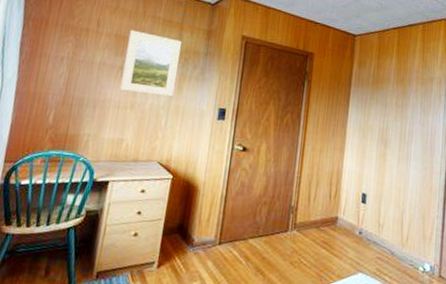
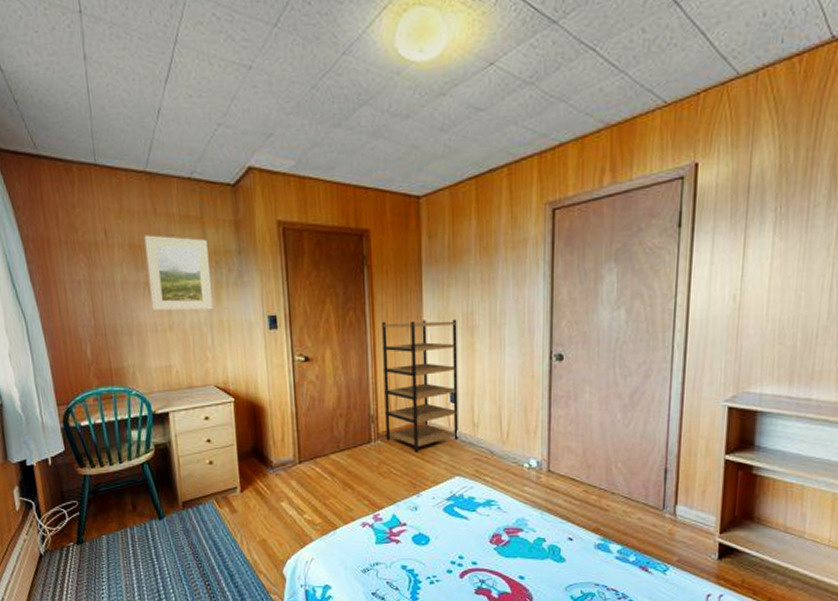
shelving unit: none [301,126,374,246] -> present [382,319,458,452]

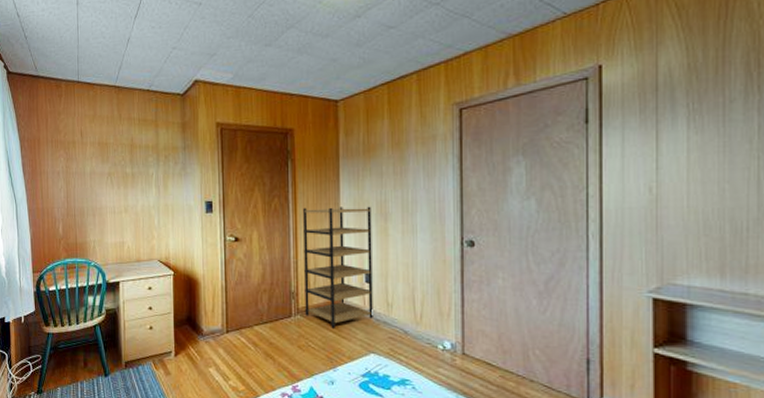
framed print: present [144,235,213,311] -> none [110,135,160,197]

